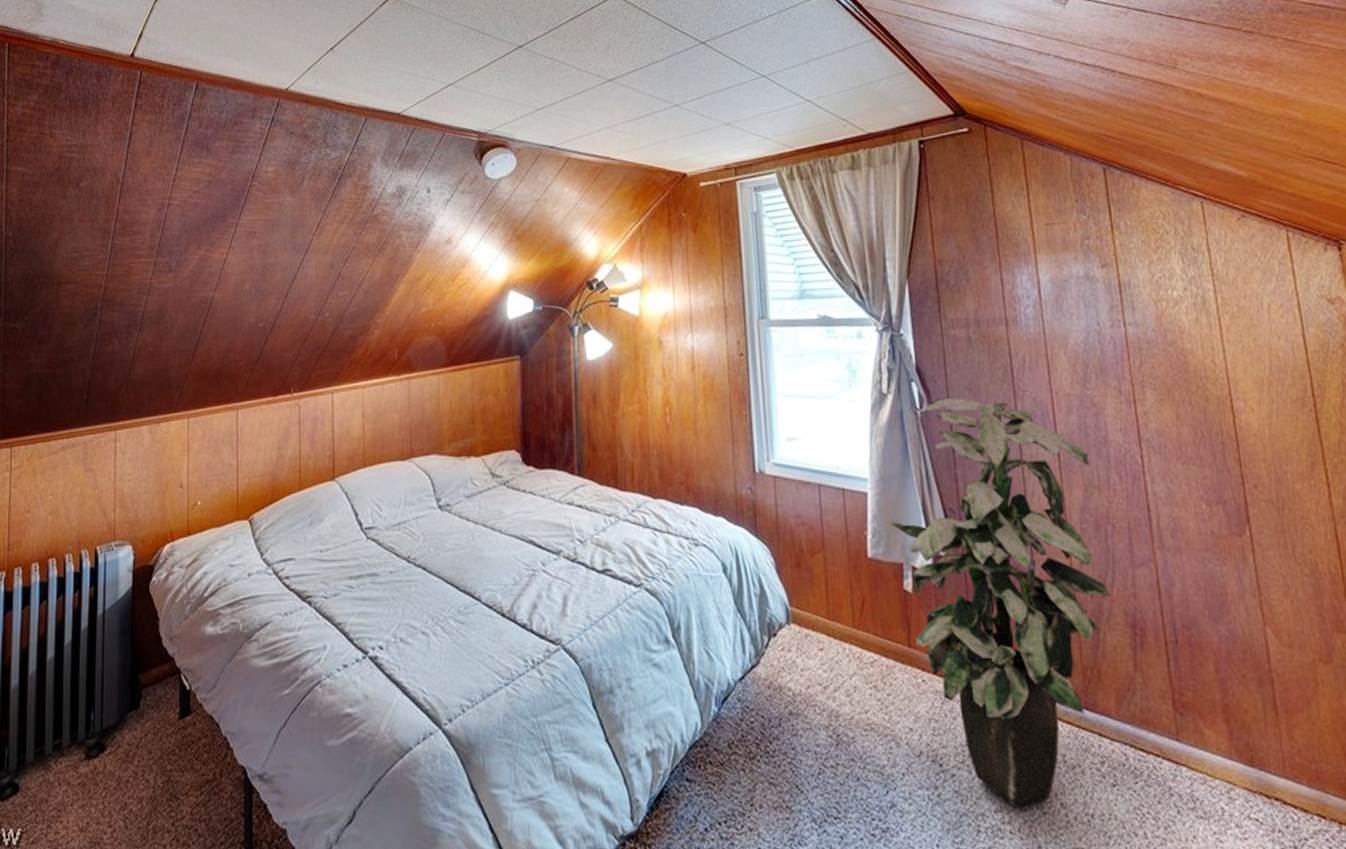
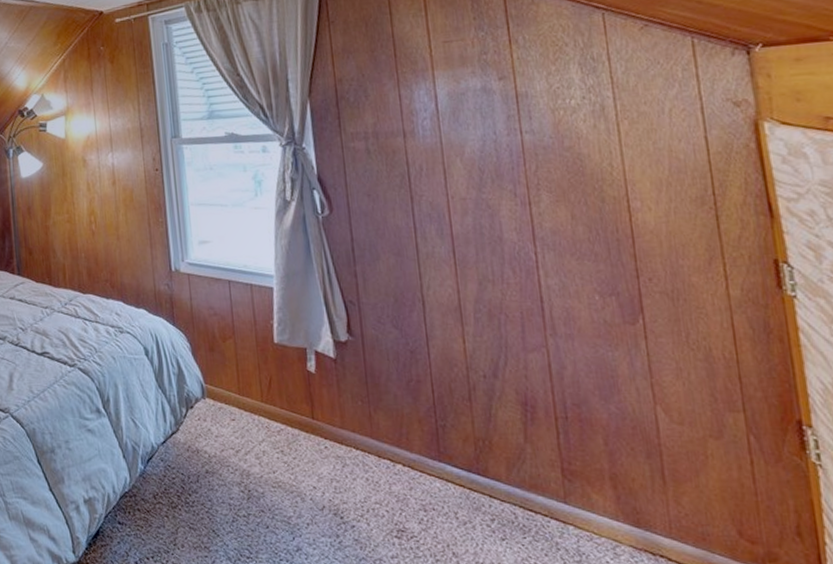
indoor plant: present [890,398,1111,807] -> none [294,203,503,555]

